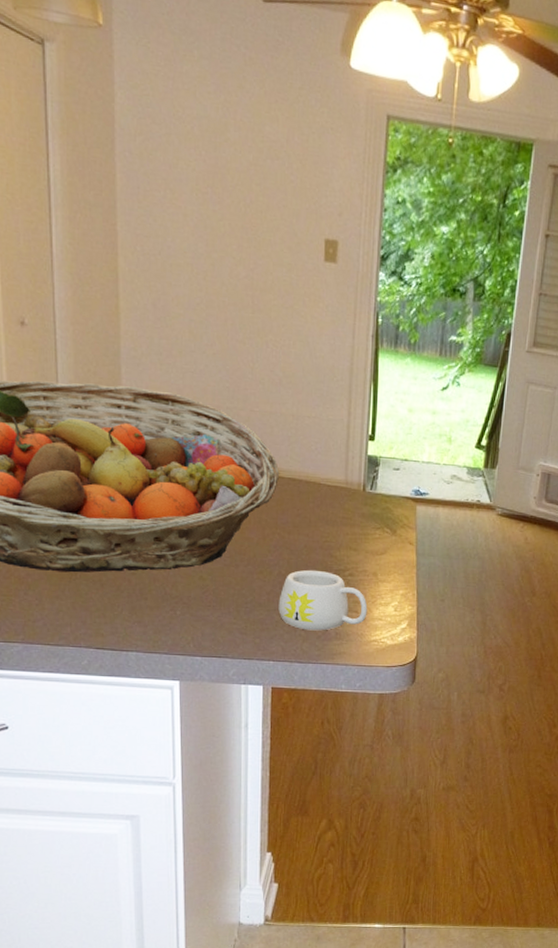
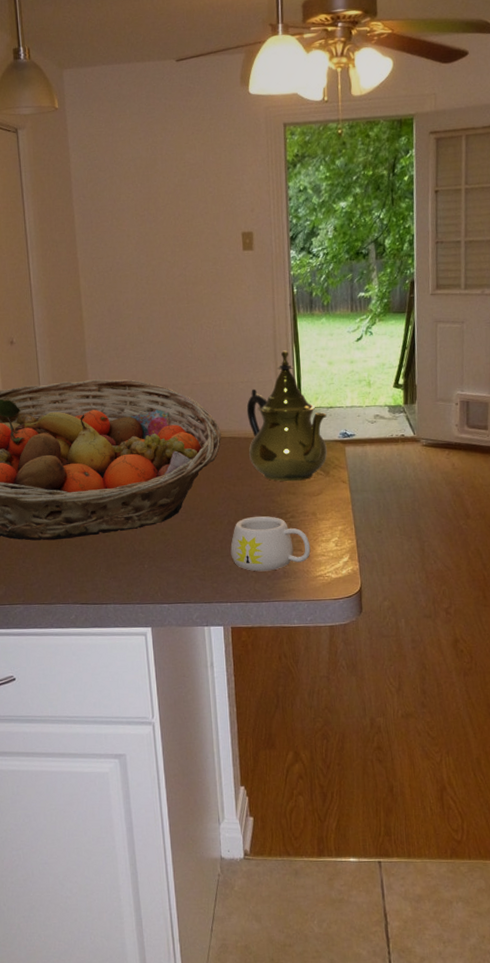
teapot: none [309,387,400,537] -> present [246,350,327,482]

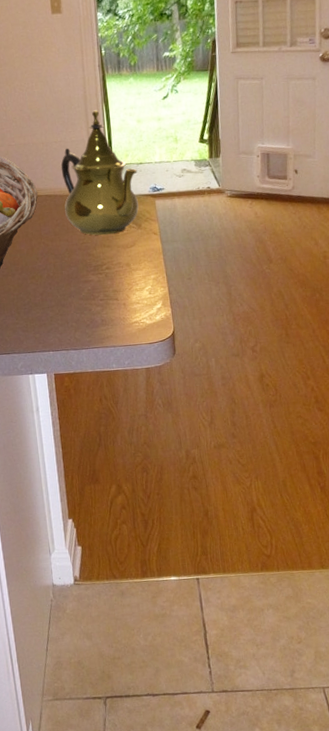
mug: present [230,516,311,572] -> none [50,268,126,321]

